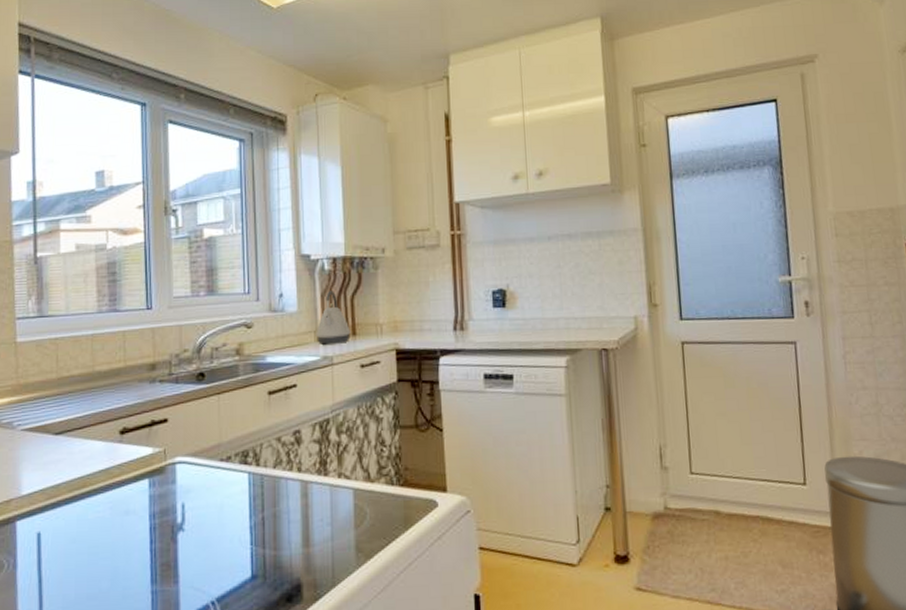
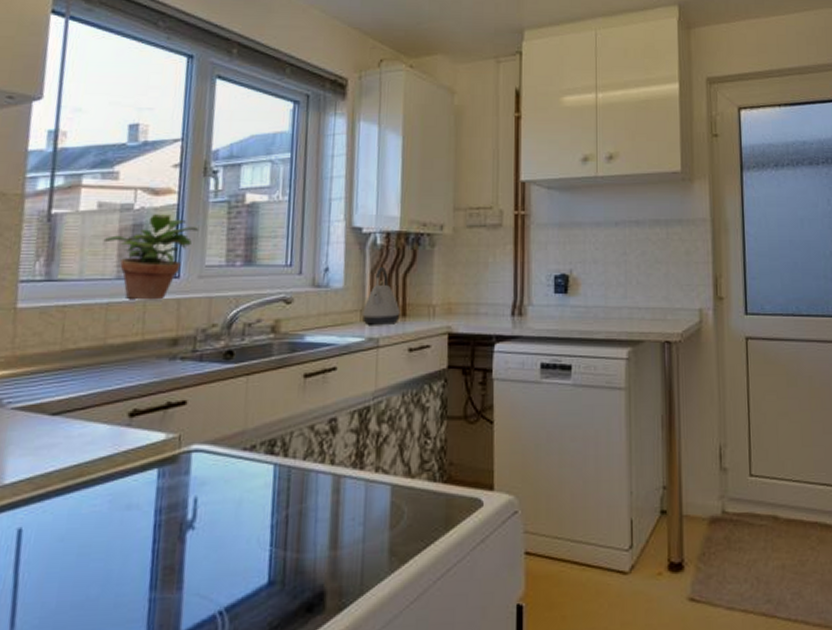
potted plant: none [83,252,165,331] -> present [103,214,199,300]

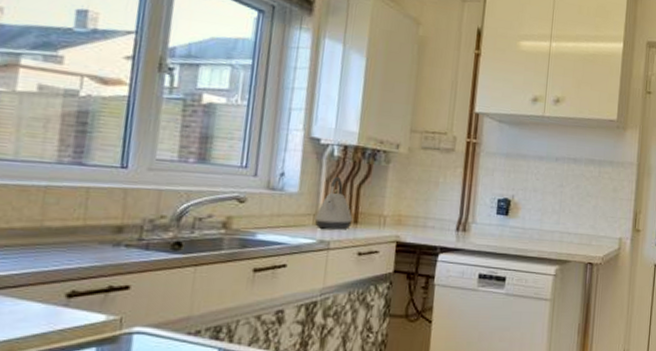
potted plant: present [103,214,199,300] -> none [43,103,151,188]

